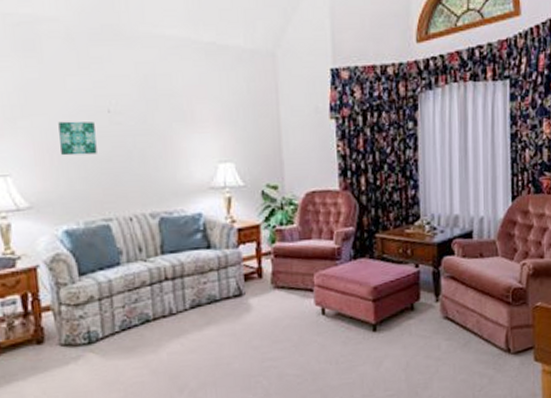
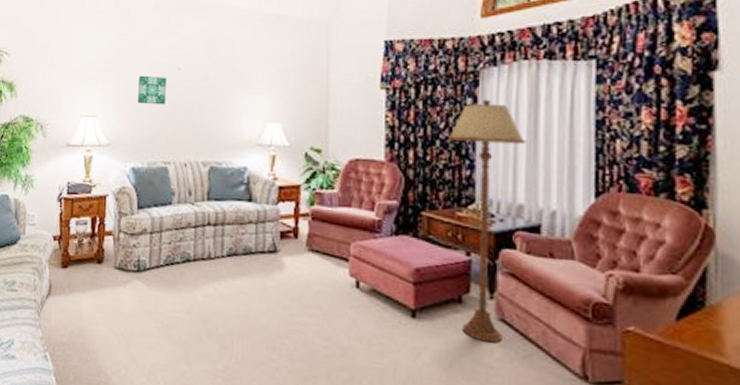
floor lamp: none [394,121,459,339] -> present [447,99,526,343]

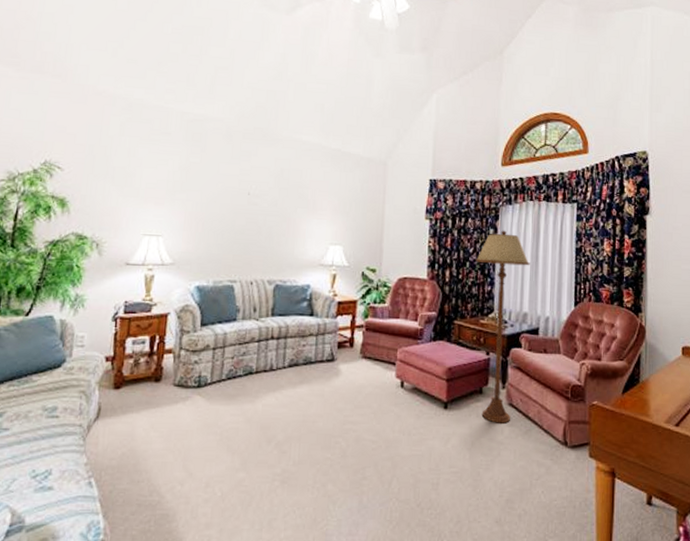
wall art: present [138,75,167,105] -> none [206,198,236,227]

